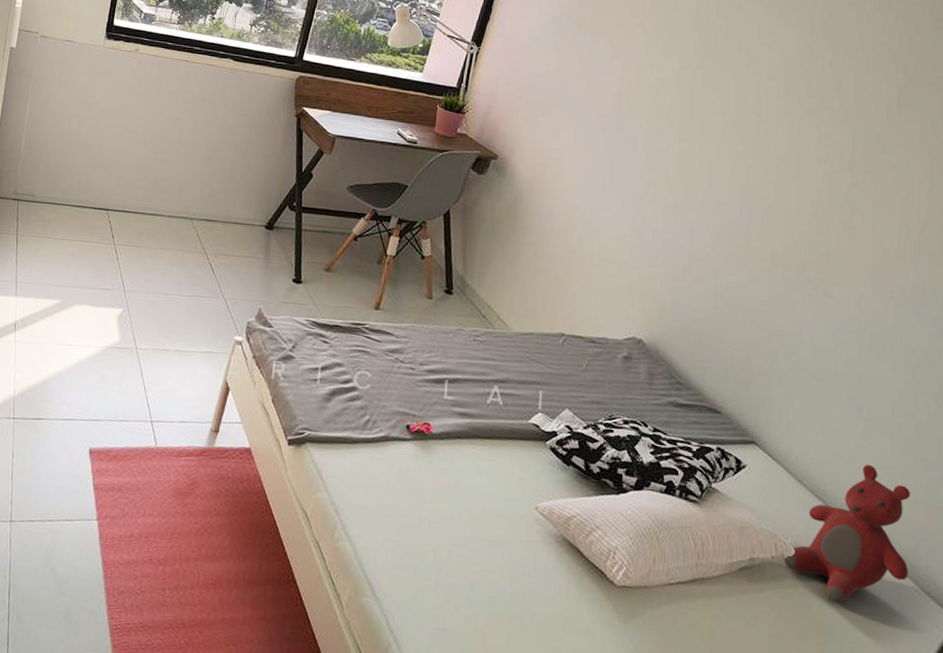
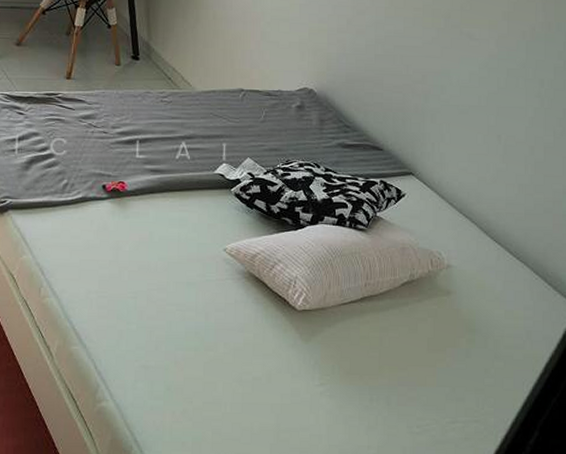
teddy bear: present [783,464,911,603] -> none [438,183,541,304]

